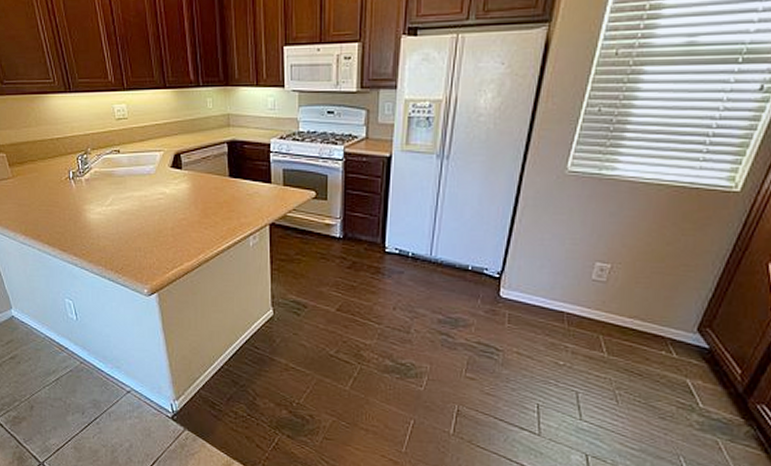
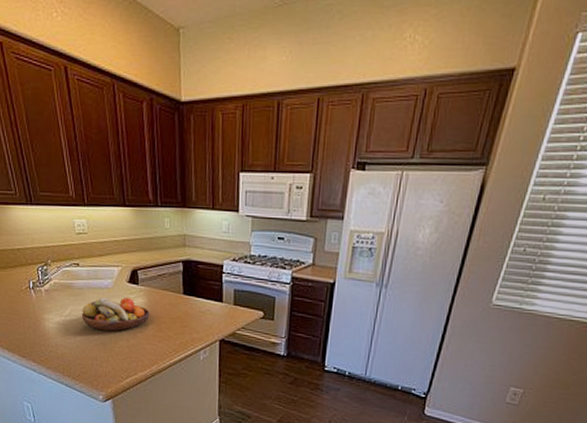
fruit bowl: none [123,184,195,220] -> present [81,298,150,332]

